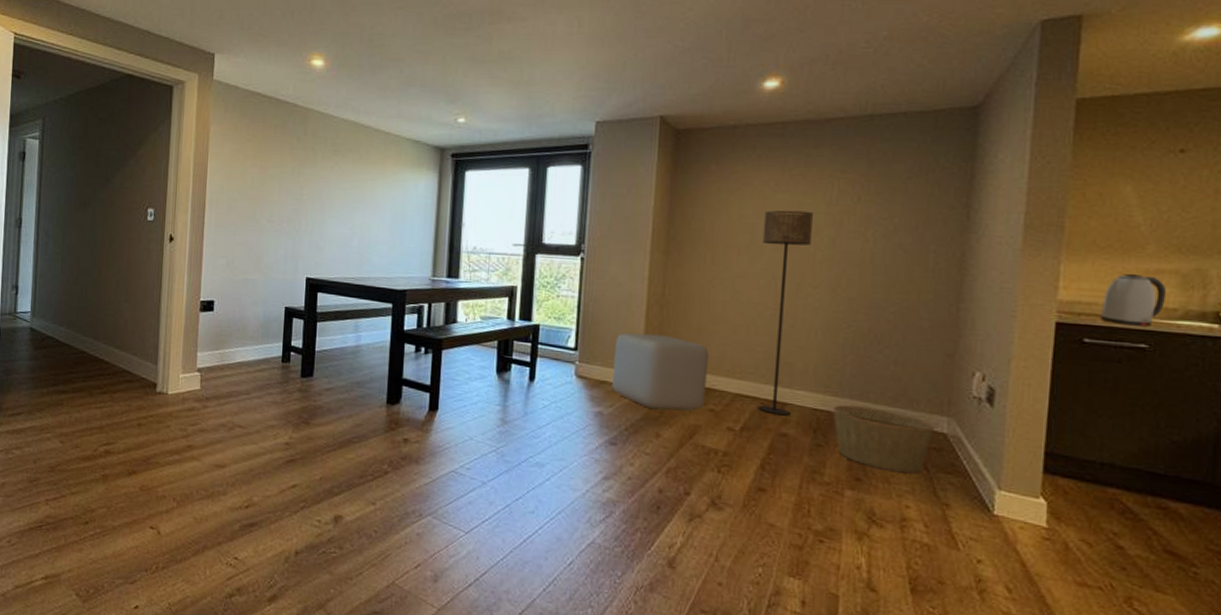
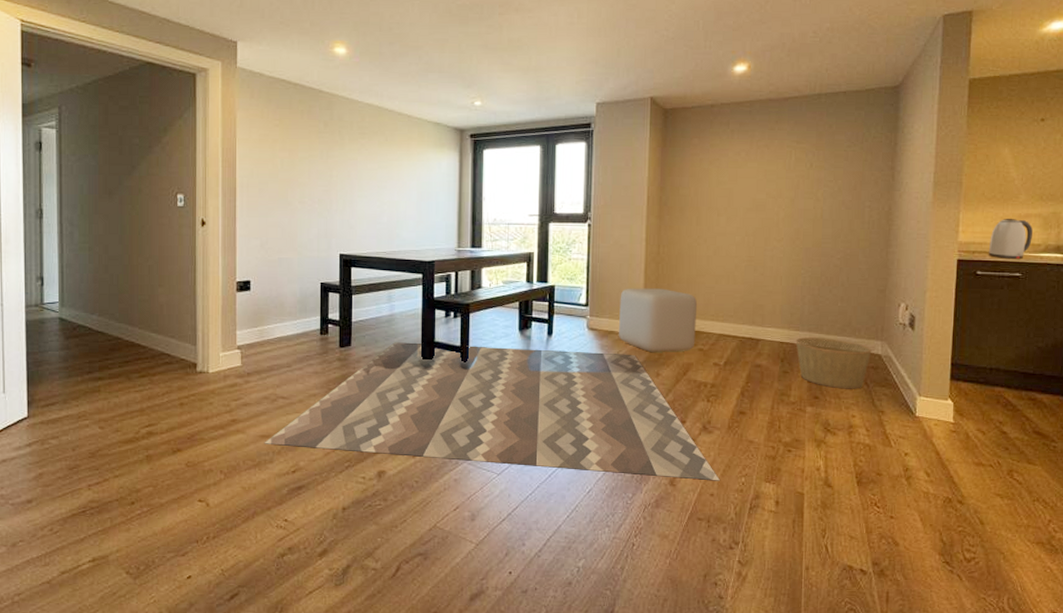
area rug: none [218,376,731,569] -> present [264,342,720,481]
floor lamp: present [759,210,813,416] -> none [737,176,776,350]

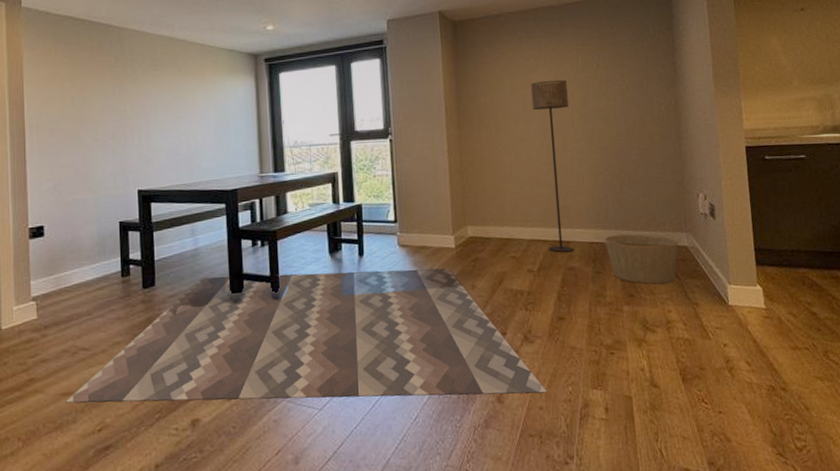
pouf: present [619,288,697,352] -> none [428,198,507,264]
floor lamp: none [737,176,776,350] -> present [530,79,574,253]
kettle: present [988,219,1033,260] -> none [772,103,811,143]

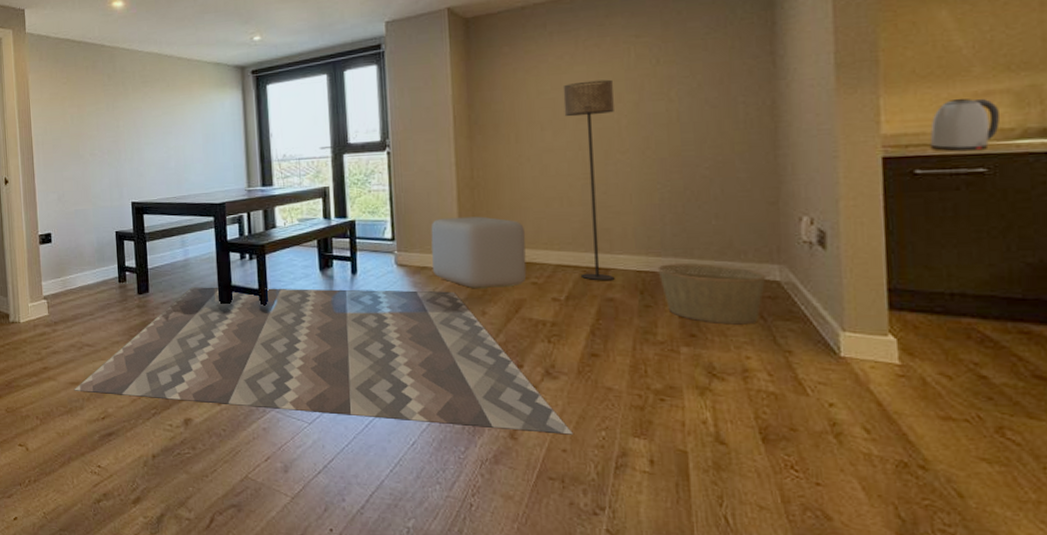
pouf: none [428,198,507,264] -> present [430,216,527,288]
kettle: none [772,103,811,143] -> present [929,98,1000,152]

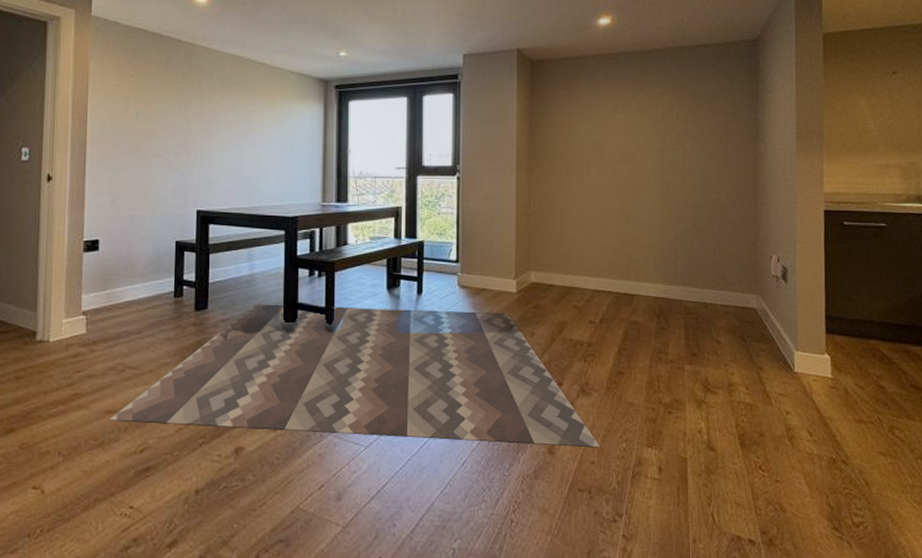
pouf: present [430,216,527,288] -> none [491,243,570,310]
floor lamp: present [563,79,615,281] -> none [606,128,644,306]
basket: present [657,263,767,325] -> none [671,292,747,345]
kettle: present [929,98,1000,152] -> none [853,169,894,210]

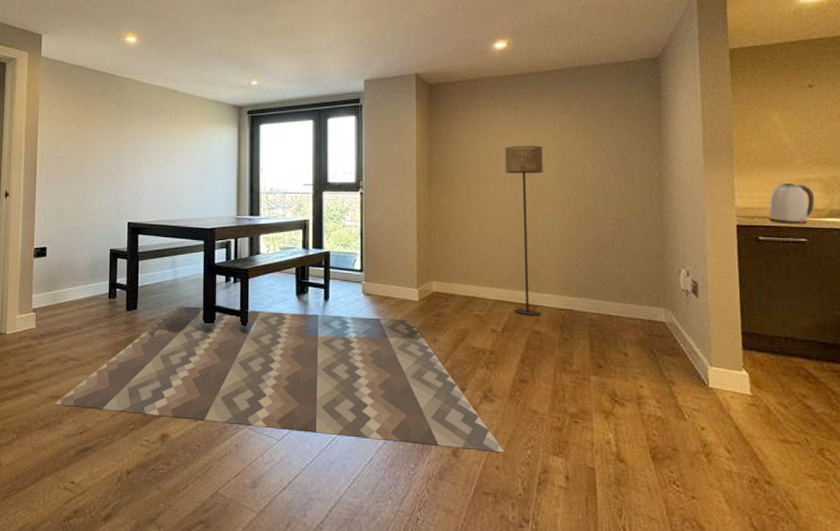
floor lamp: none [606,128,644,306] -> present [504,145,543,316]
kettle: none [853,169,894,210] -> present [768,184,815,225]

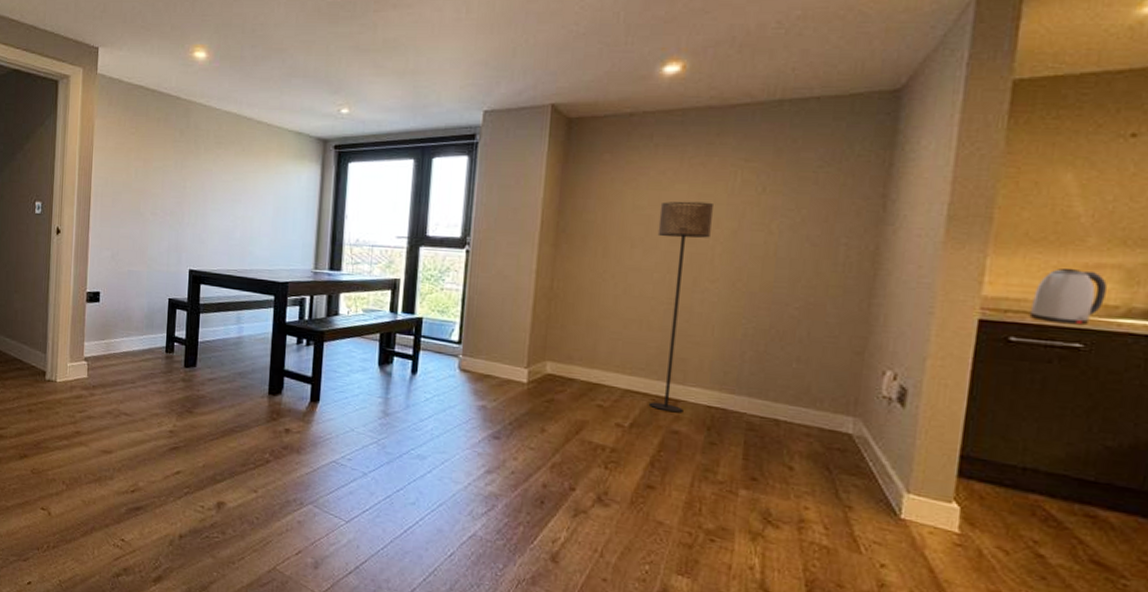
area rug: present [54,306,505,453] -> none [105,367,616,565]

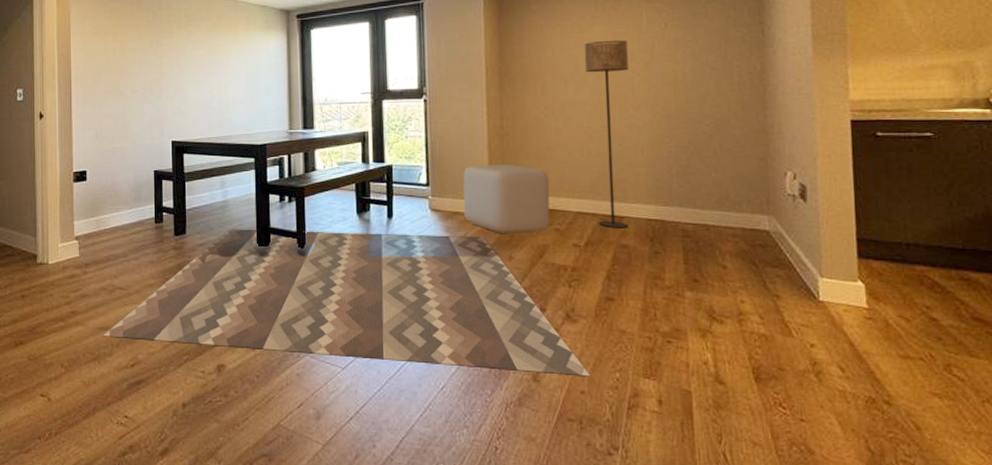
area rug: none [105,367,616,565] -> present [103,229,590,377]
pouf: none [496,326,598,406] -> present [463,164,550,233]
kettle: present [1029,268,1107,326] -> none [888,71,942,118]

